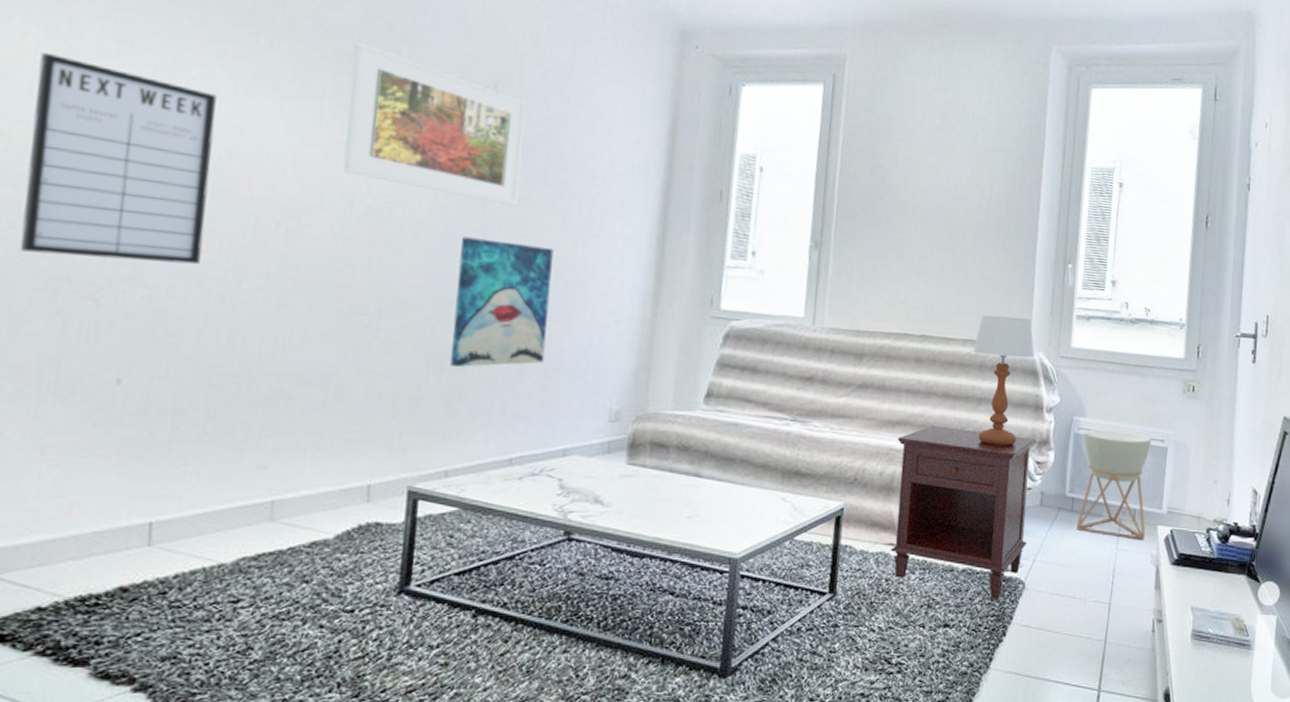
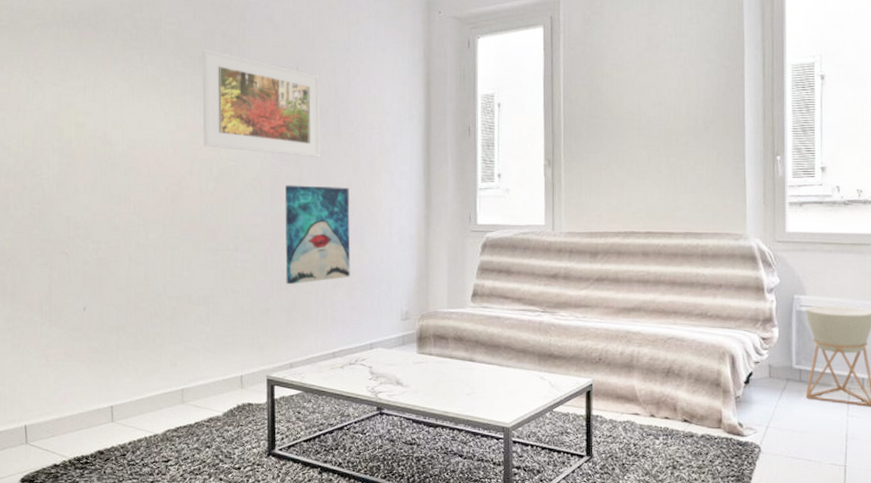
writing board: present [19,53,217,265] -> none [20,88,123,225]
nightstand: present [890,425,1036,600] -> none [633,310,759,462]
table lamp: present [973,315,1035,446] -> none [694,209,752,325]

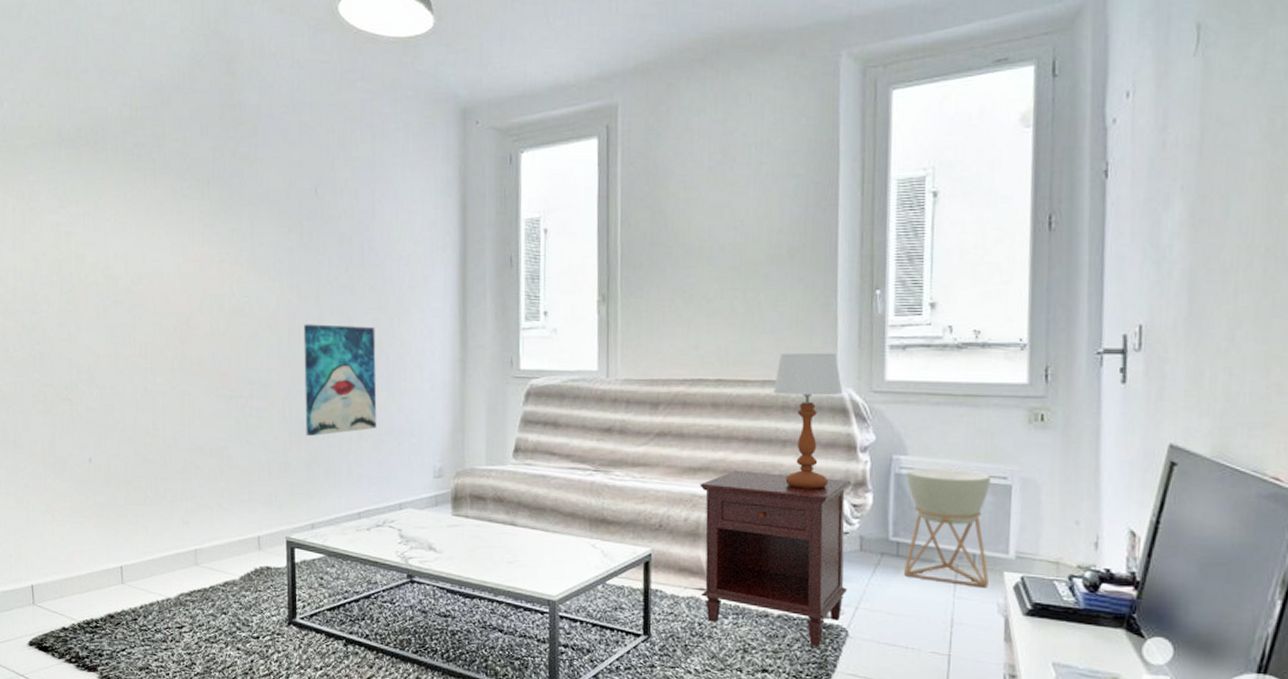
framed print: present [202,48,321,158] -> none [211,168,344,293]
nightstand: none [633,310,759,462] -> present [700,470,850,647]
table lamp: none [694,209,752,325] -> present [774,352,843,489]

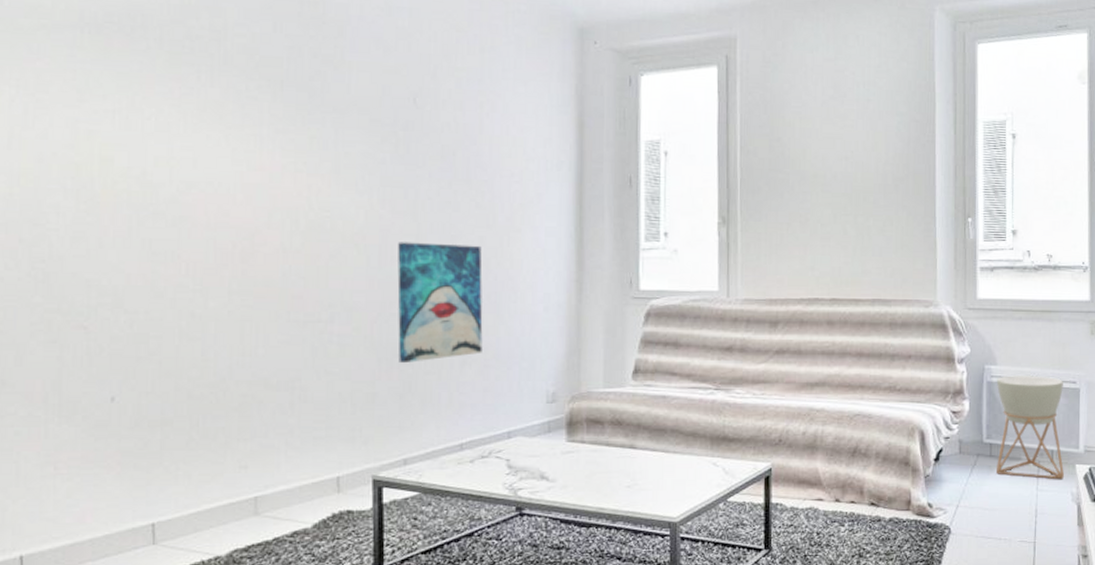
nightstand: present [700,470,850,647] -> none [817,384,950,546]
table lamp: present [774,352,843,489] -> none [882,274,942,399]

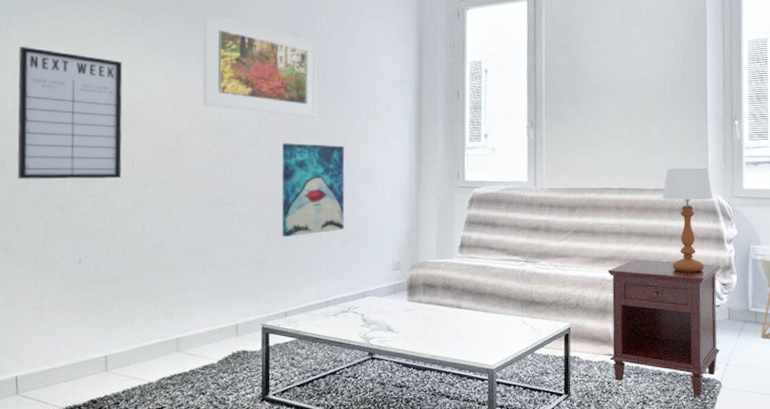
writing board: none [14,108,171,290] -> present [17,47,123,179]
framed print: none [285,69,446,209] -> present [202,12,318,117]
nightstand: none [817,384,950,546] -> present [608,259,720,397]
table lamp: none [882,274,942,399] -> present [662,167,713,272]

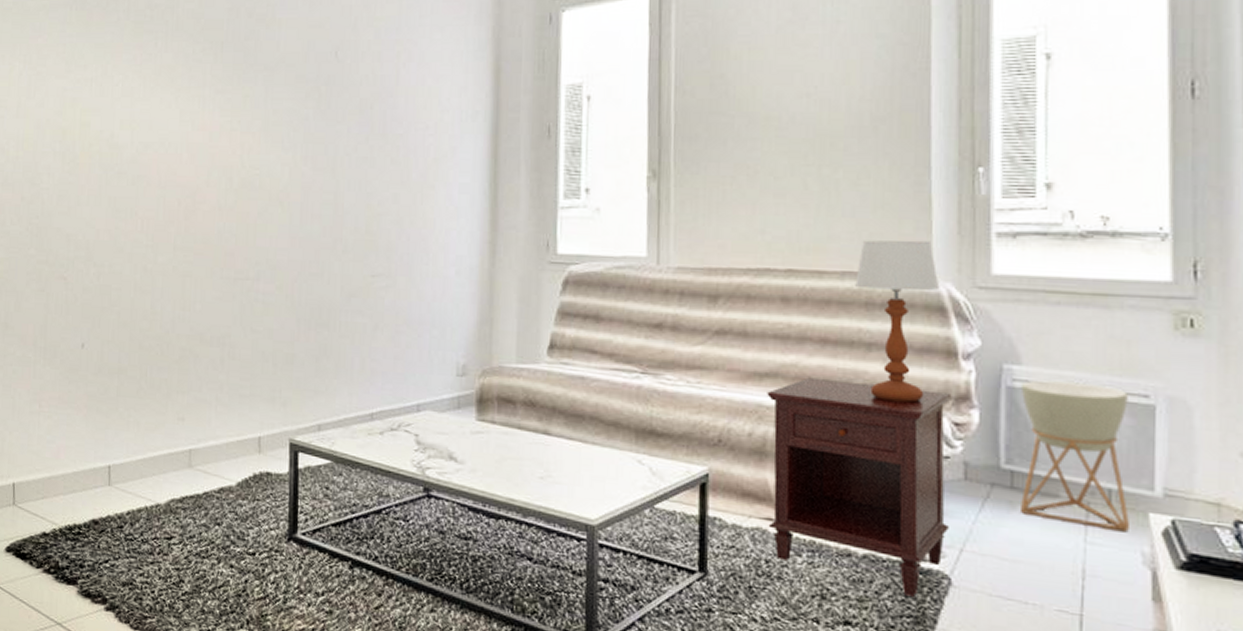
writing board: present [17,47,123,179] -> none [18,81,132,244]
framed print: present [202,12,318,117] -> none [222,30,364,165]
wall art: present [281,143,345,238] -> none [315,199,396,325]

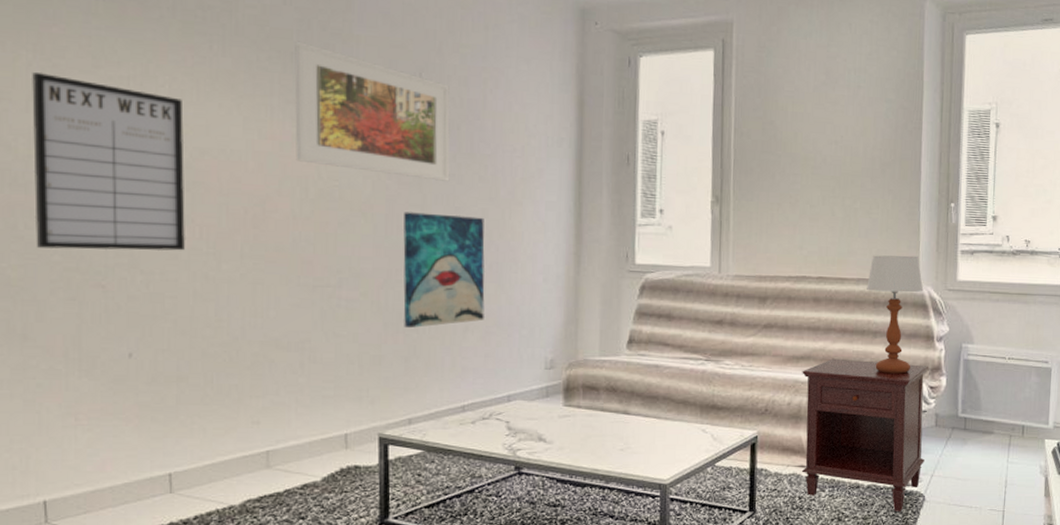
writing board: none [18,81,132,244] -> present [32,72,185,251]
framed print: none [222,30,364,165] -> present [294,41,450,181]
wall art: none [315,199,396,325] -> present [403,212,485,329]
planter: present [1021,380,1129,533] -> none [970,354,1036,454]

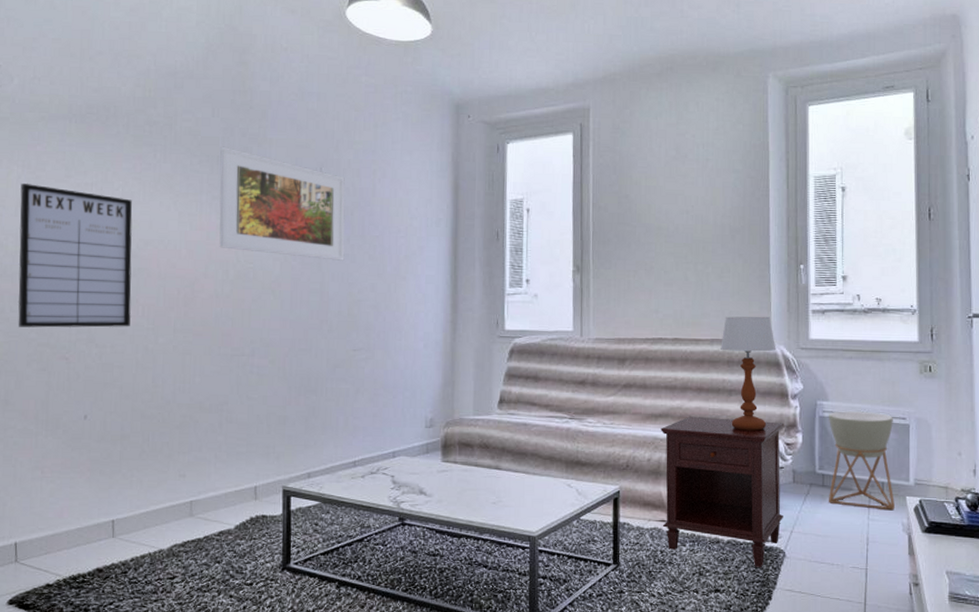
wall art: present [403,212,485,329] -> none [305,288,374,392]
planter: none [970,354,1036,454] -> present [829,411,895,511]

